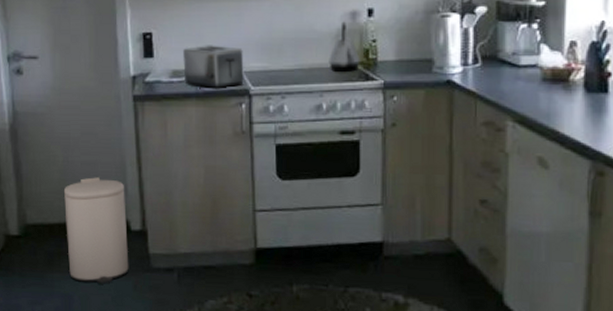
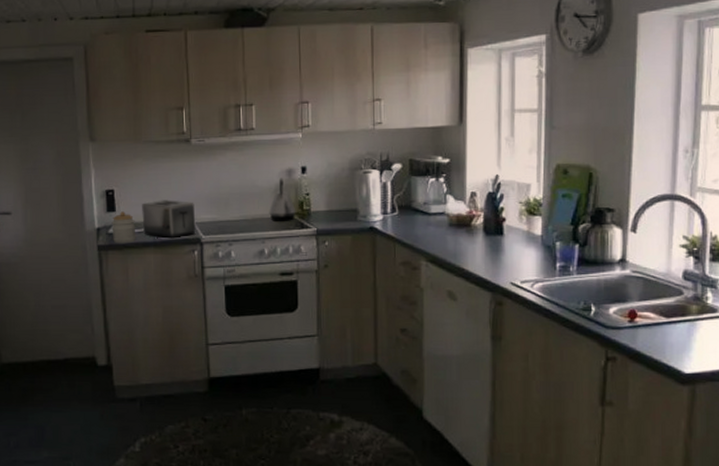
pedal bin: present [63,177,129,284] -> none [35,319,96,415]
jar: none [149,57,176,95] -> present [111,211,136,244]

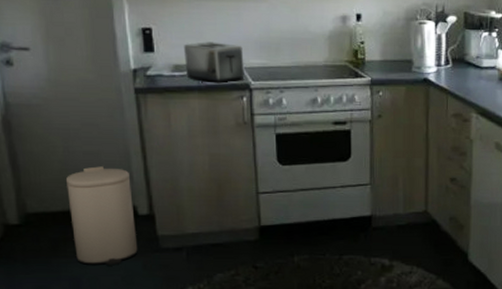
pedal bin: none [35,319,96,415] -> present [65,166,138,266]
jar: present [111,211,136,244] -> none [150,52,179,88]
kettle: present [269,178,296,221] -> none [322,24,350,70]

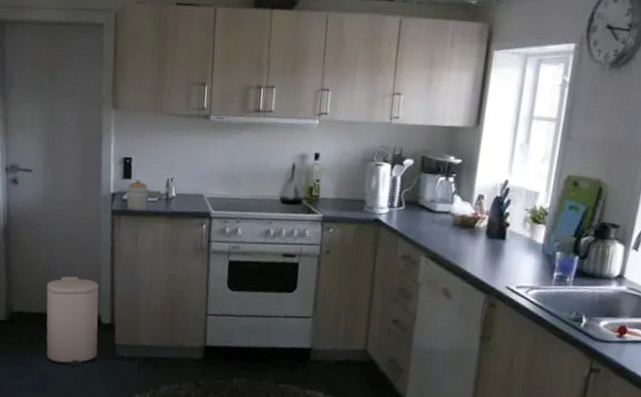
jar: none [150,52,179,88] -> present [126,179,149,211]
toaster: present [184,41,245,84] -> none [156,172,208,211]
kettle: none [322,24,350,70] -> present [278,162,305,205]

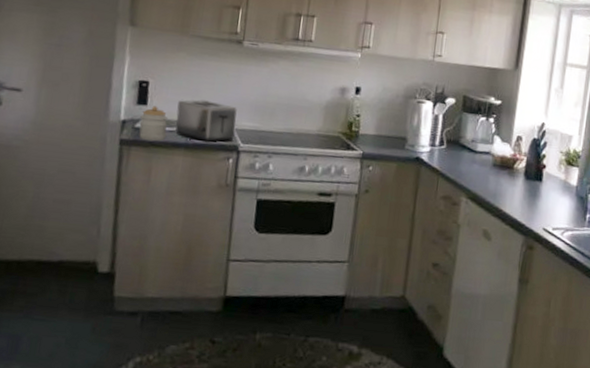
pedal bin: present [46,276,99,367] -> none [22,215,97,326]
toaster: none [156,172,208,211] -> present [175,99,237,143]
kettle: present [278,162,305,205] -> none [315,95,344,141]

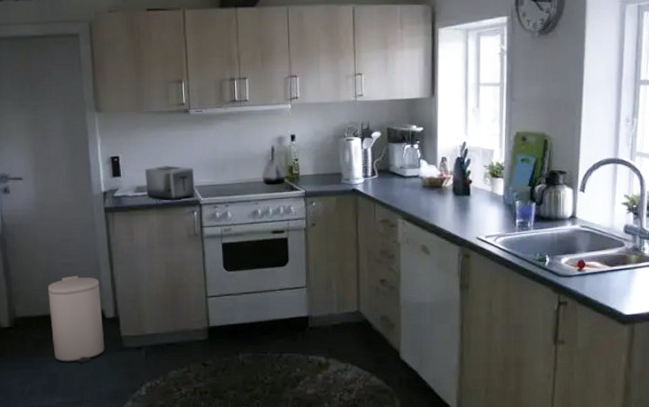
pedal bin: none [22,215,97,326] -> present [47,276,105,363]
jar: present [139,106,168,142] -> none [117,176,140,206]
kettle: none [315,95,344,141] -> present [262,145,286,184]

